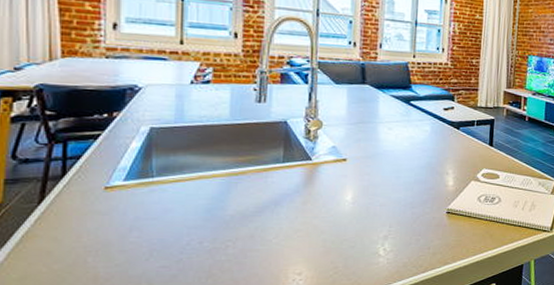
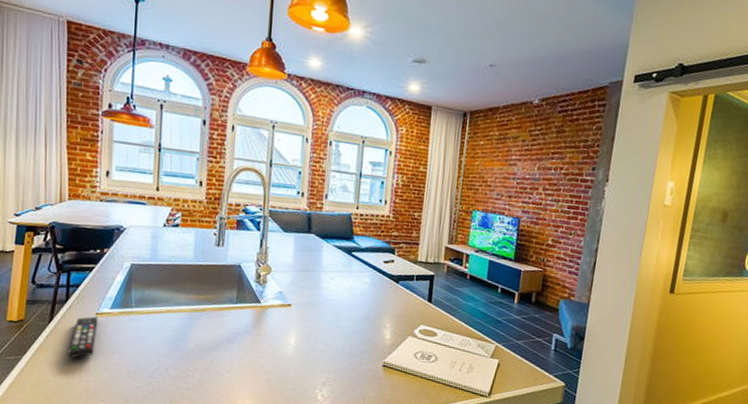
remote control: none [67,191,108,243] -> present [68,316,98,359]

